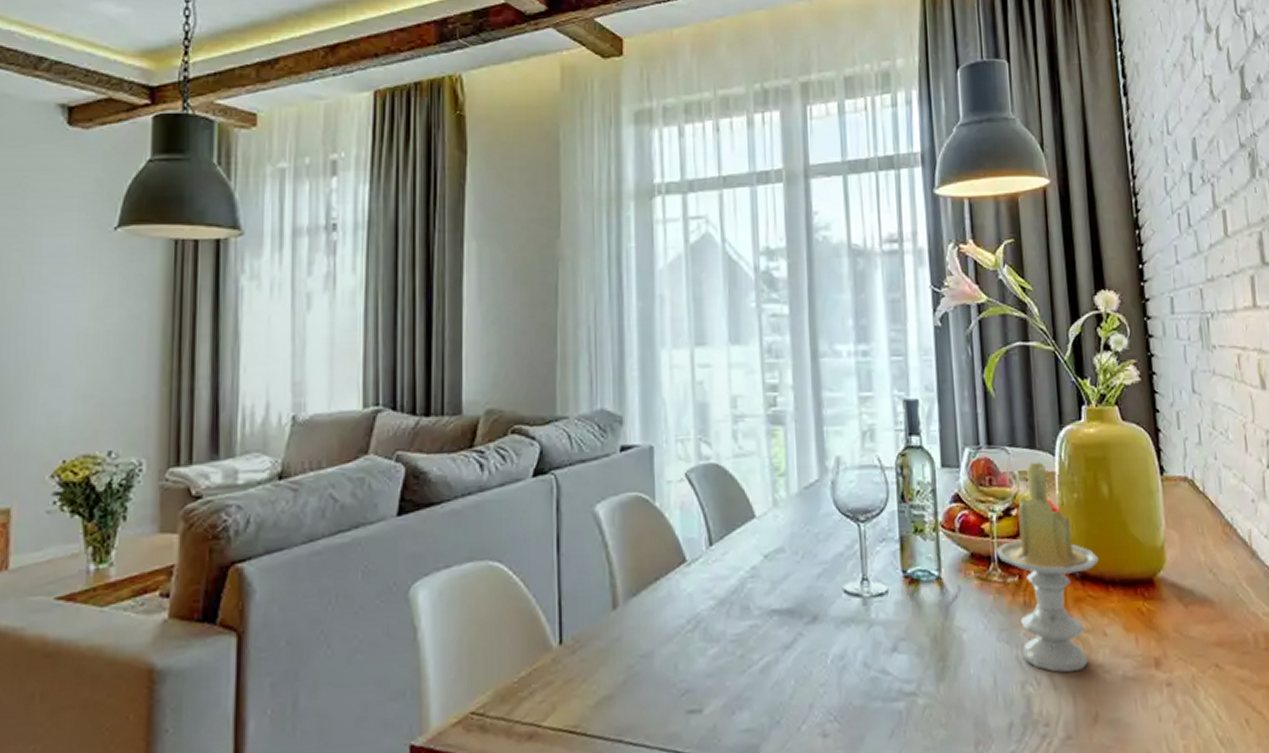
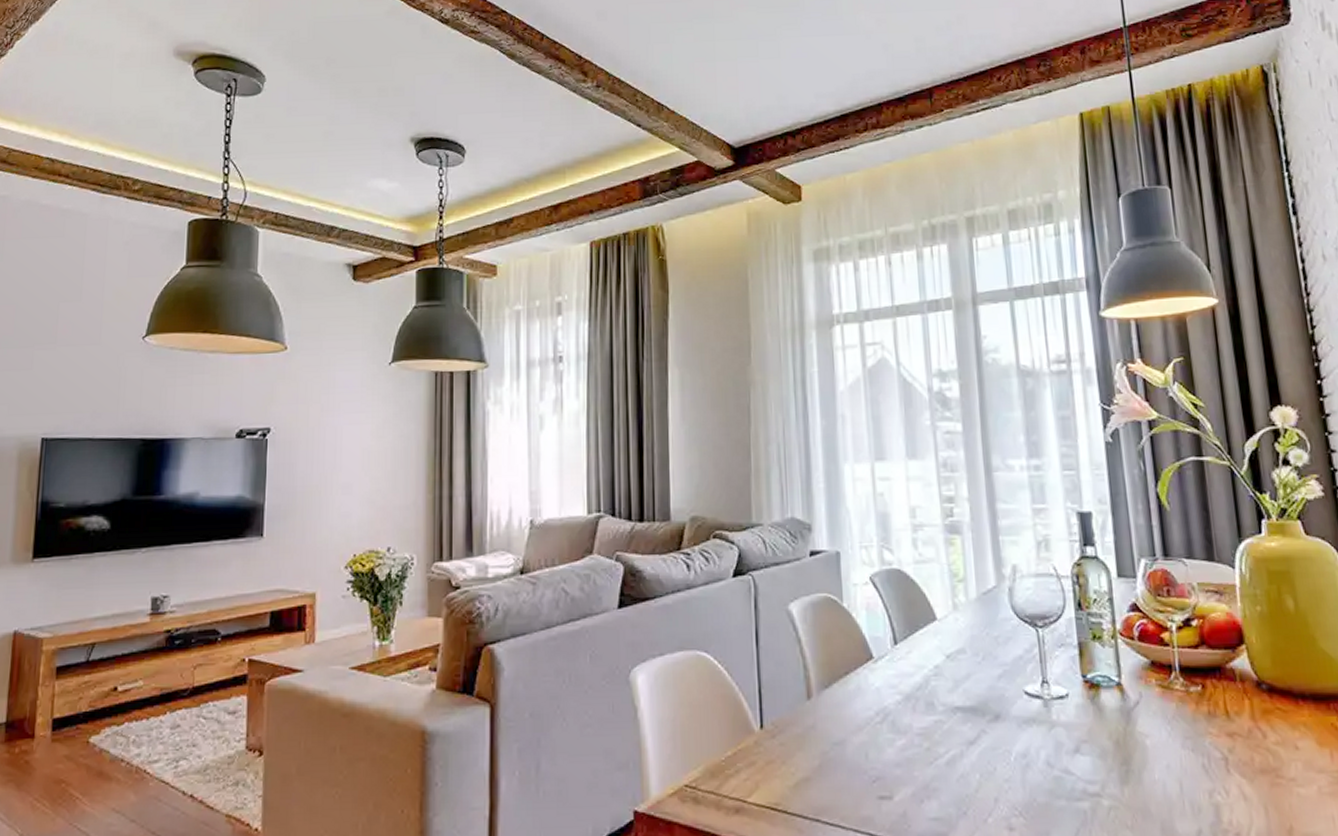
candle: present [996,462,1099,673] -> none [1177,574,1287,784]

